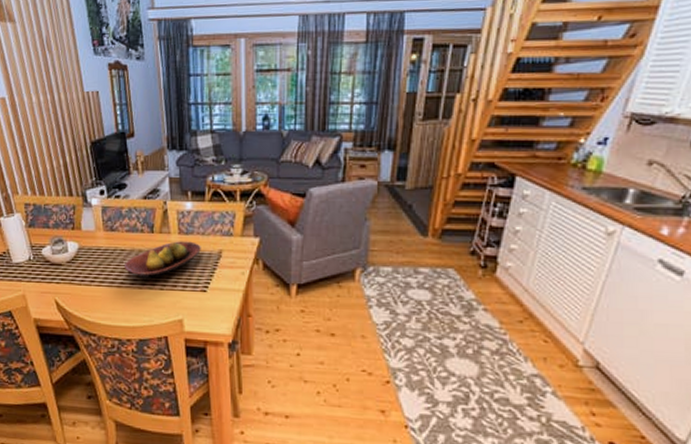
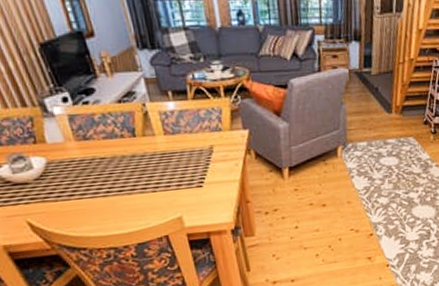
fruit bowl: present [125,241,201,280] -> none [107,140,191,185]

